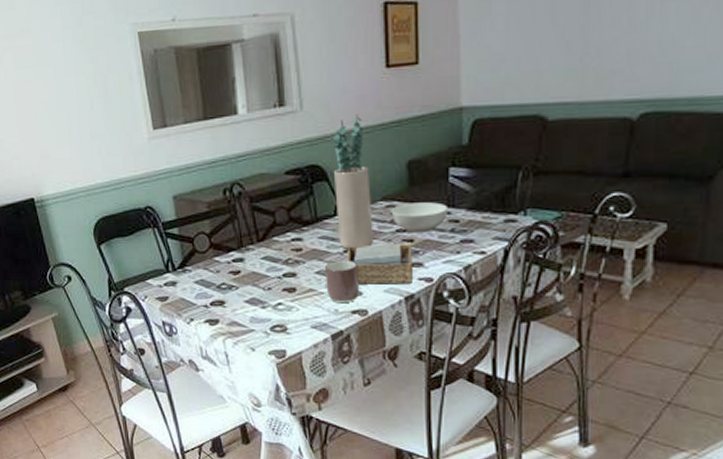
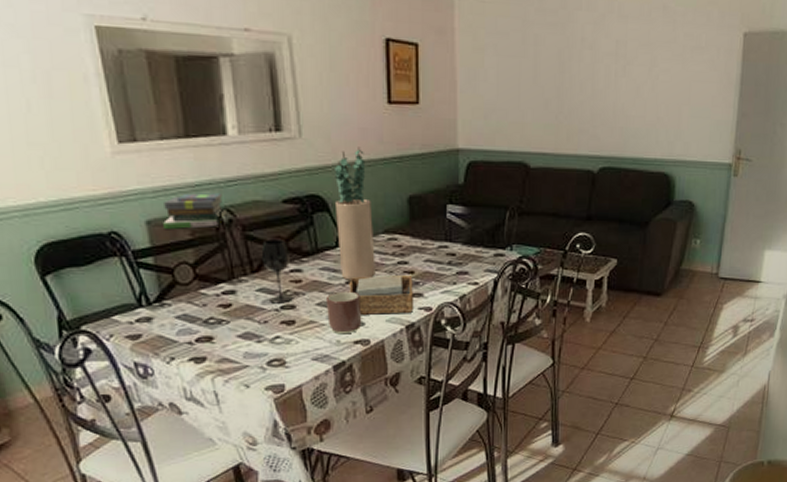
books: none [186,168,237,203] -> present [163,193,227,229]
wine glass: none [266,210,294,271] -> present [261,240,293,304]
bowl: present [391,202,449,233] -> none [392,236,446,265]

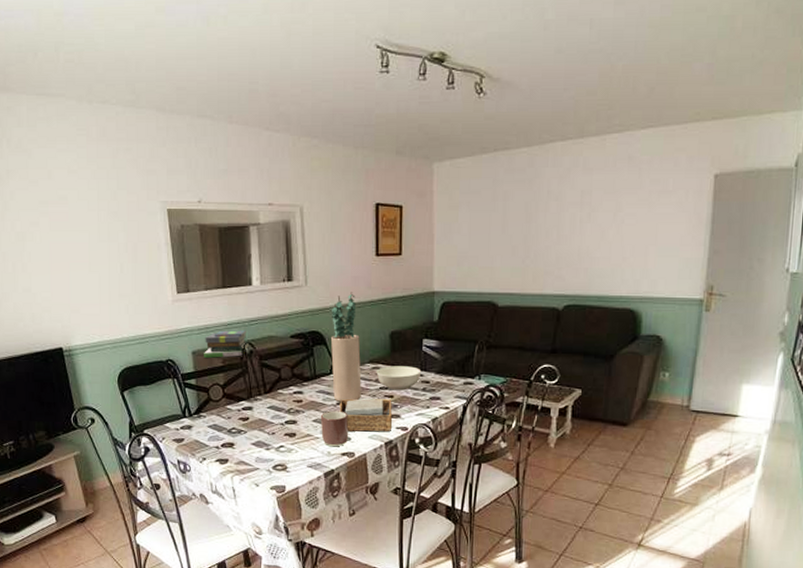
wine glass: present [261,240,293,304] -> none [272,367,295,419]
bowl: none [392,236,446,265] -> present [376,366,422,391]

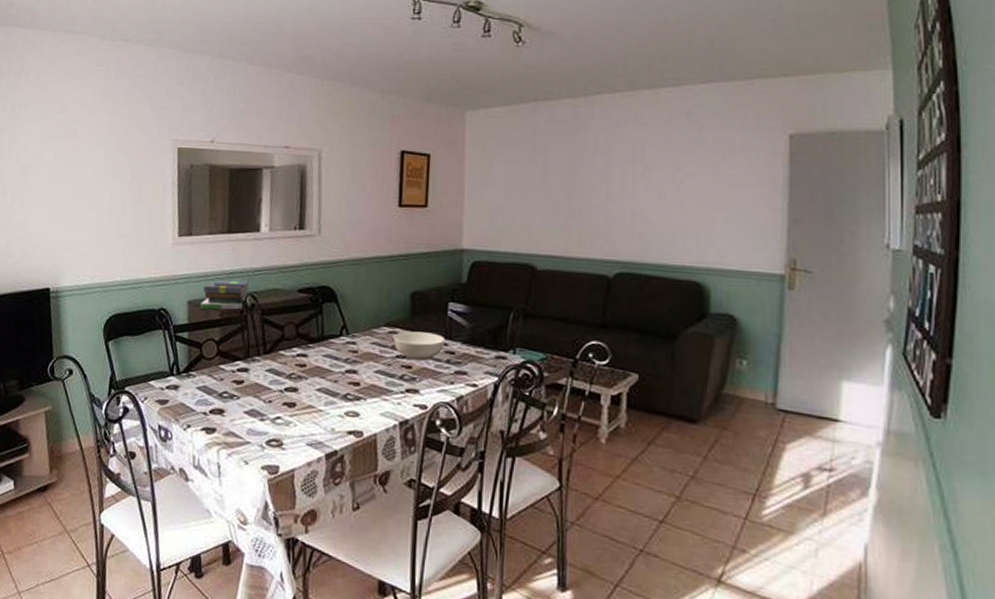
mug: present [320,410,349,447] -> none [325,379,359,423]
vase: present [330,292,362,402] -> none [342,245,376,370]
napkin holder: present [339,398,392,432] -> none [348,366,410,409]

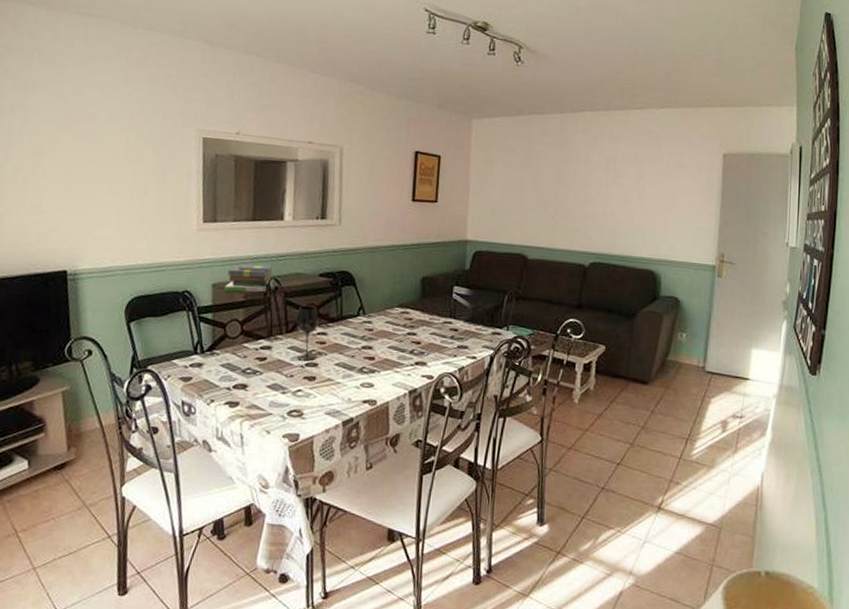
wine glass: none [274,324,299,386] -> present [295,306,319,361]
bowl: present [392,331,446,361] -> none [404,311,451,338]

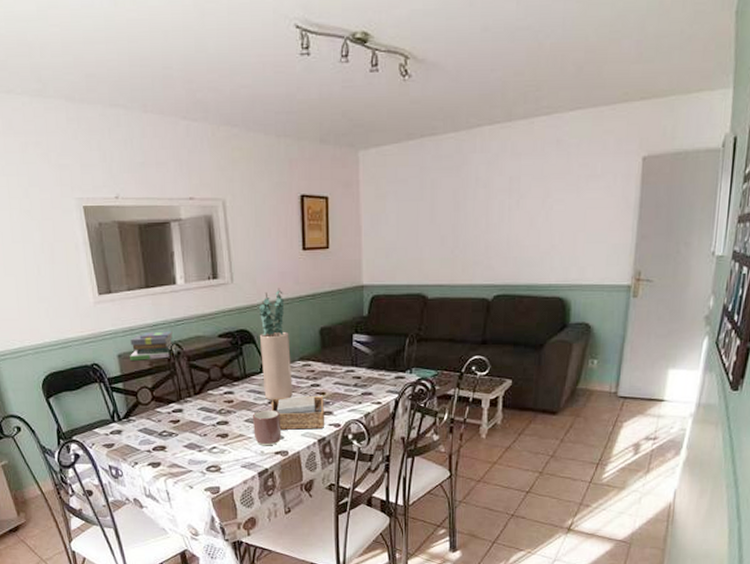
wine glass: present [295,306,319,361] -> none [202,367,226,420]
mug: none [342,354,373,394] -> present [252,409,282,446]
vase: none [358,234,391,346] -> present [259,288,293,401]
napkin holder: none [364,343,419,380] -> present [271,396,324,430]

